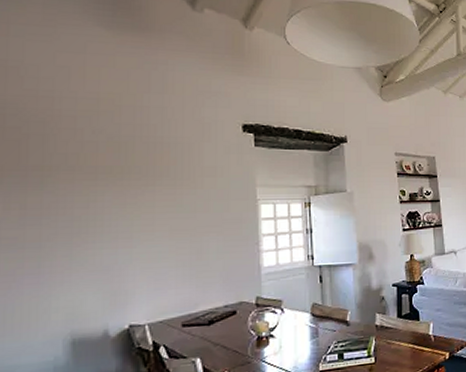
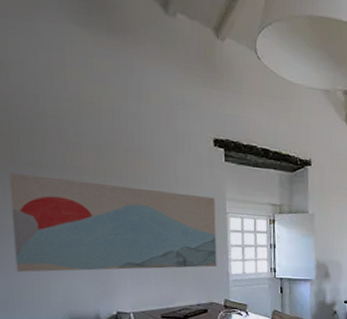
wall art: none [11,179,247,290] -> present [9,173,217,272]

